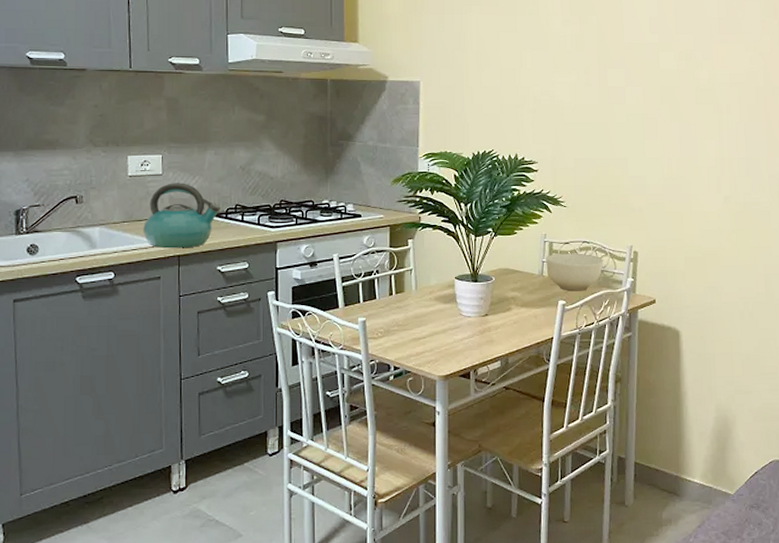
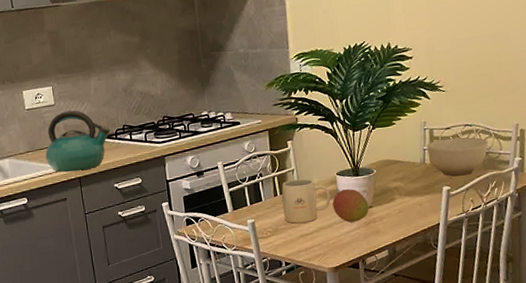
mug: none [396,279,447,326] -> present [281,178,331,224]
fruit: none [448,295,485,329] -> present [332,189,369,222]

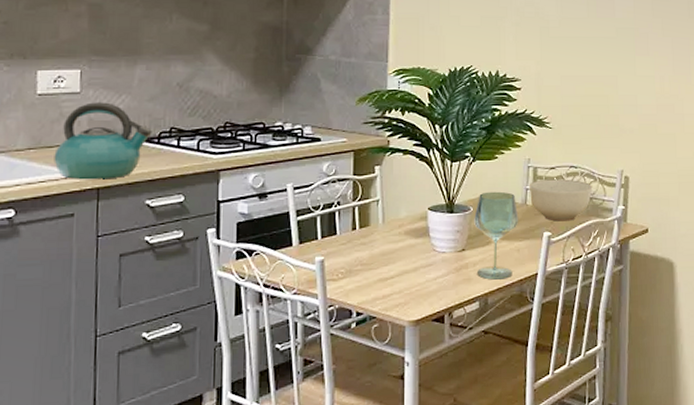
mug: present [281,178,331,224] -> none [360,211,419,265]
fruit: present [332,189,369,222] -> none [420,227,461,267]
wine glass: none [378,153,419,231] -> present [474,191,519,280]

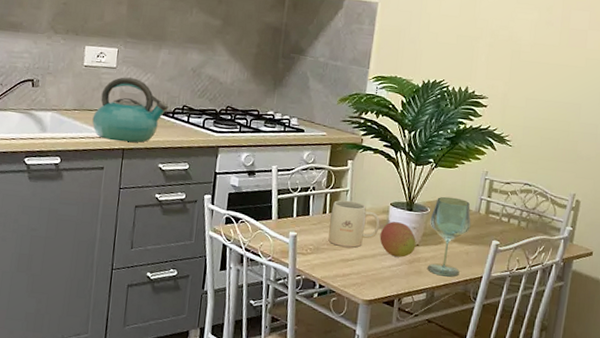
mug: none [360,211,419,265] -> present [328,200,380,248]
fruit: none [420,227,461,267] -> present [380,221,416,258]
bowl: present [528,179,593,222] -> none [483,192,544,234]

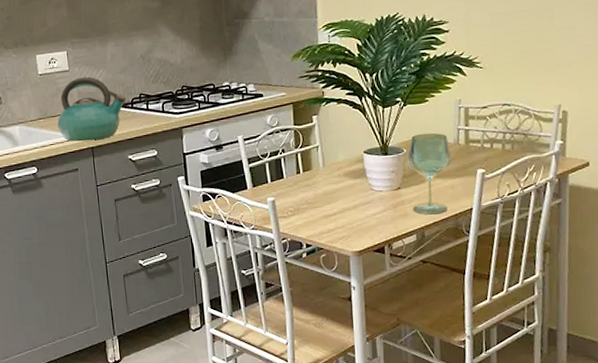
mug: present [328,200,380,248] -> none [304,156,357,203]
fruit: present [380,221,416,258] -> none [358,168,397,204]

